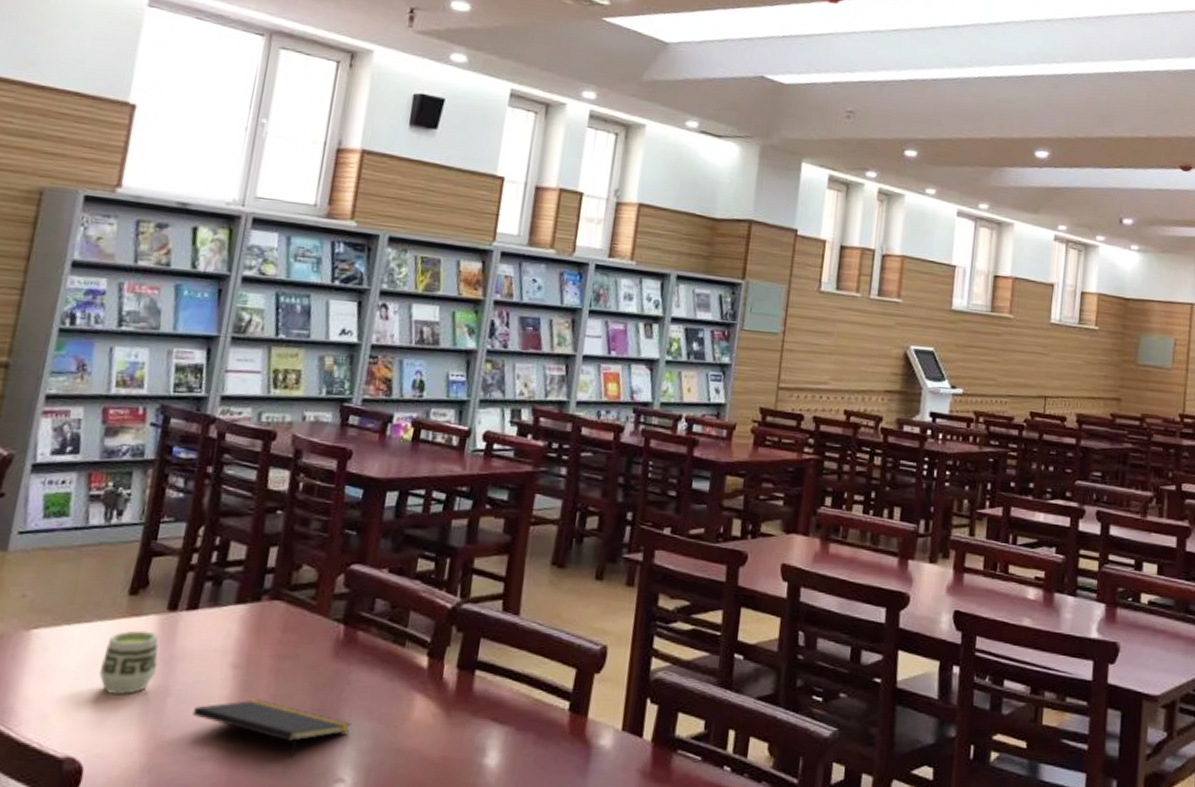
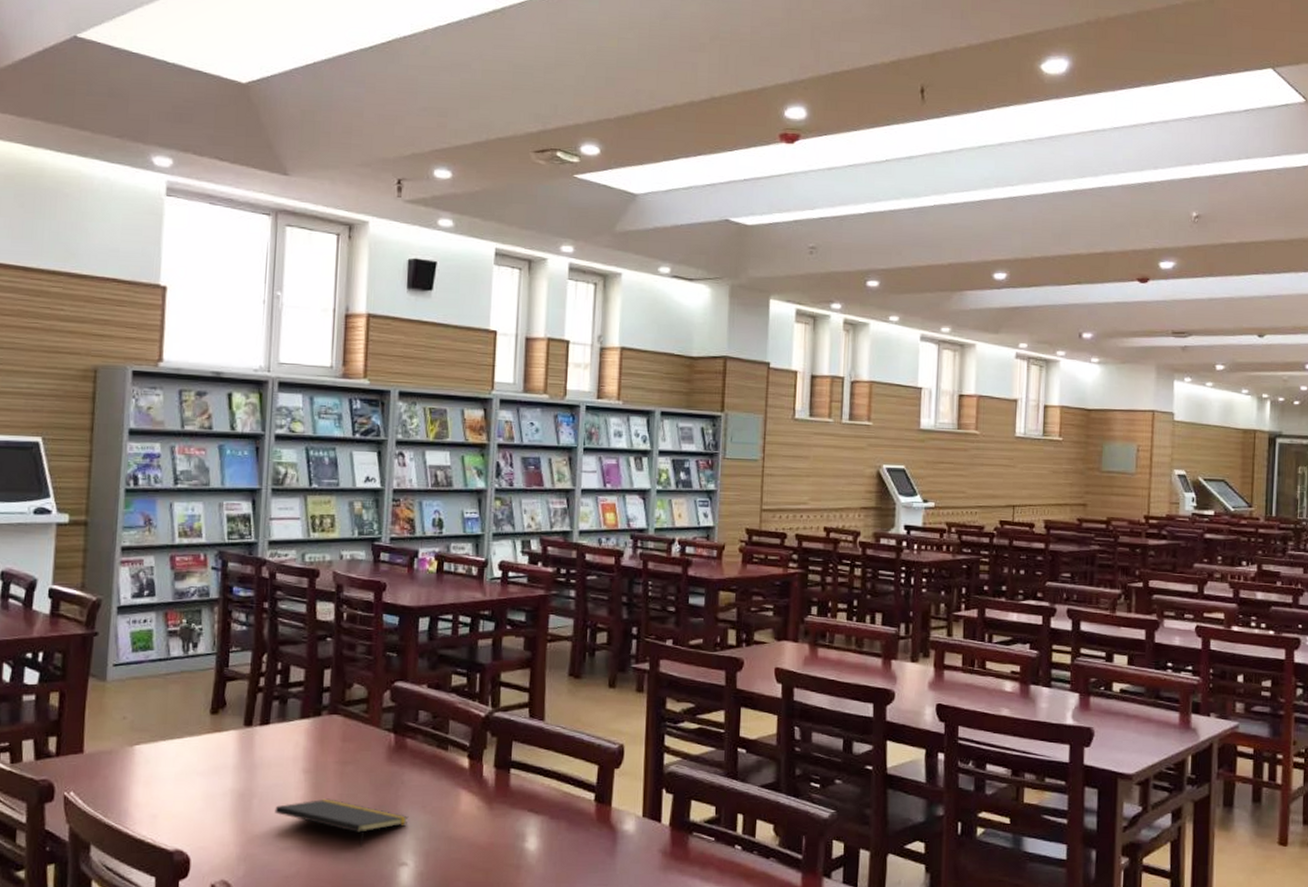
cup: present [98,630,159,696] -> none [193,743,242,798]

